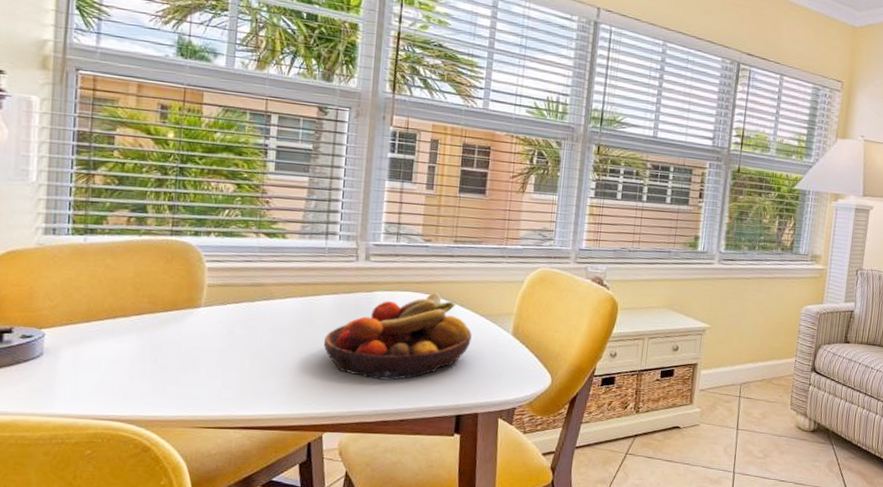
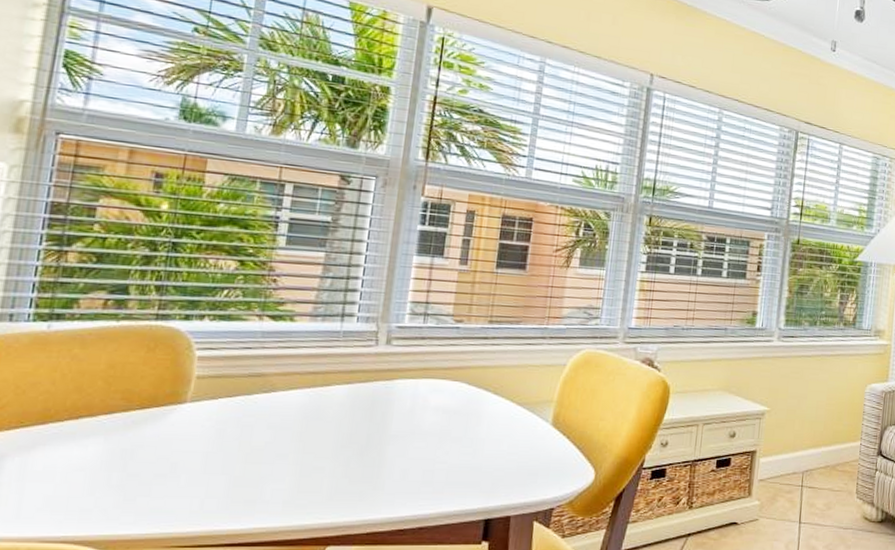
fruit bowl: present [323,291,472,380] -> none [331,378,506,482]

